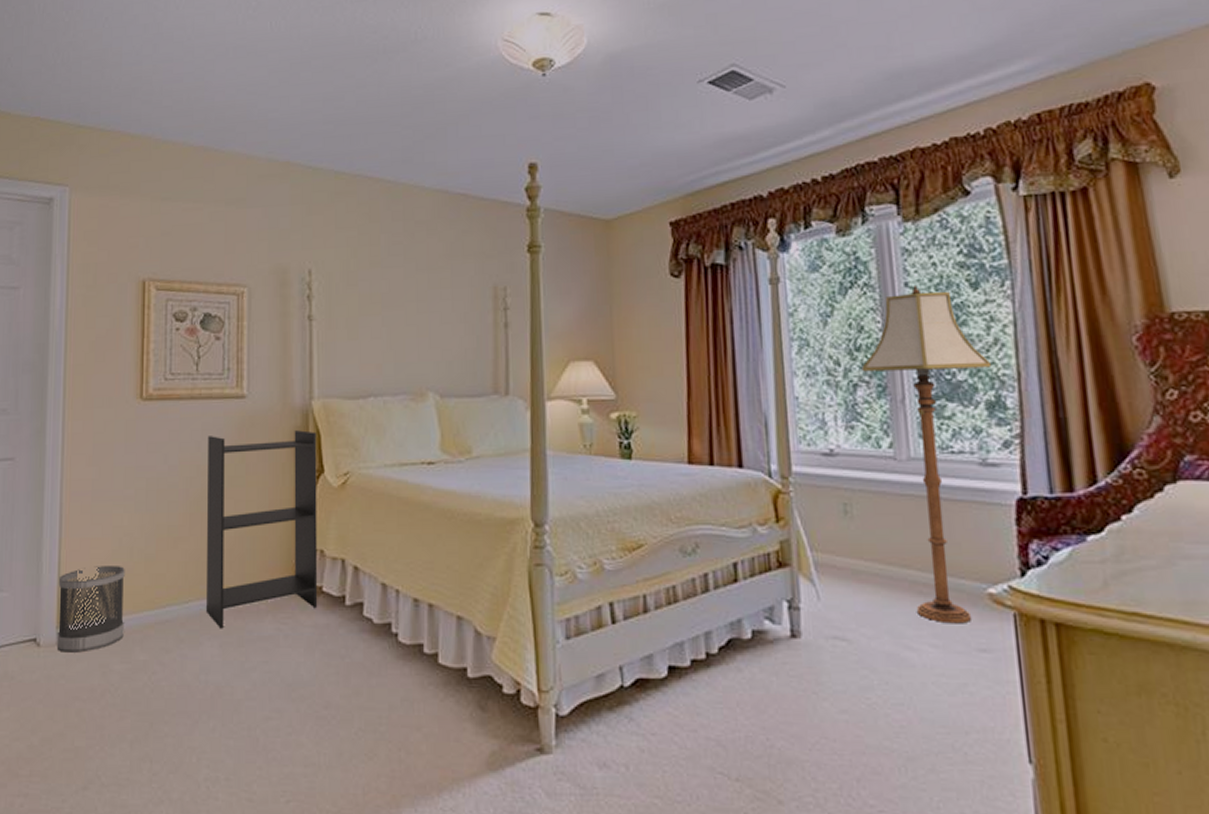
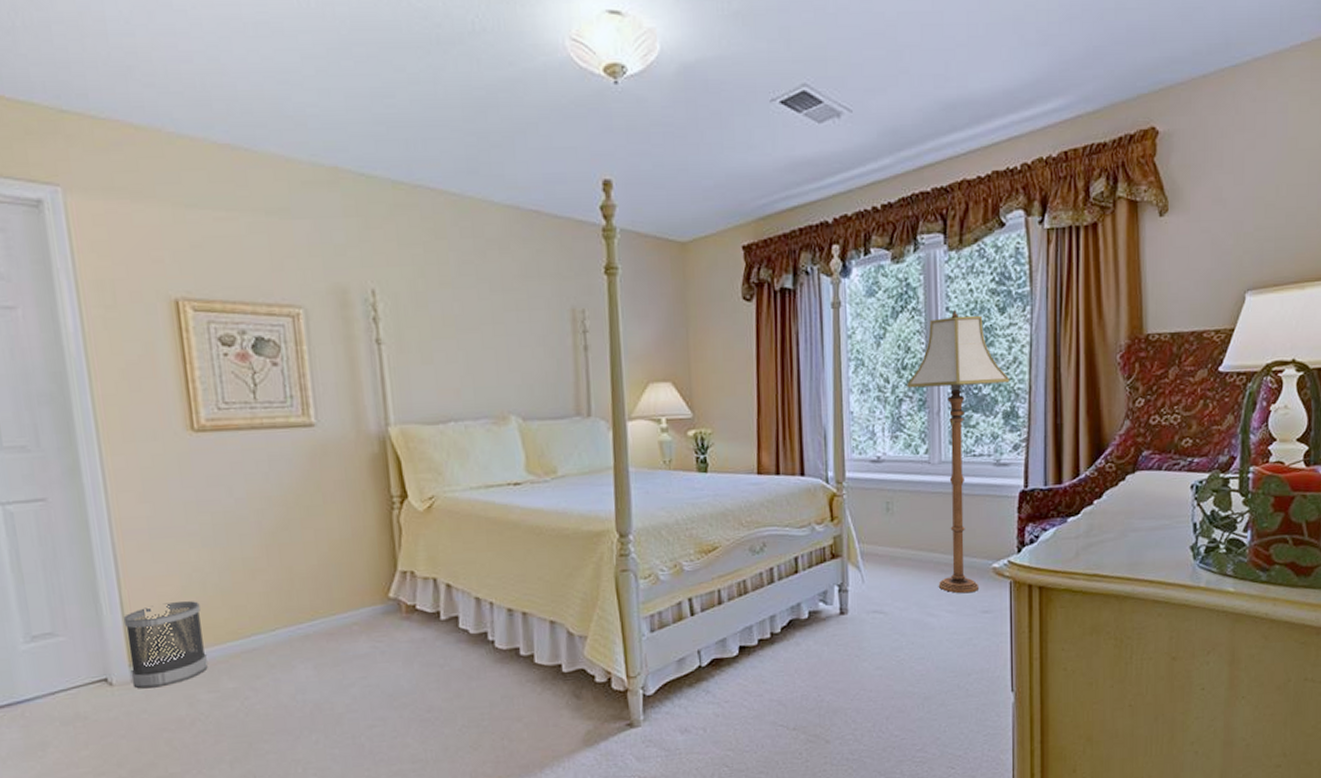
bookshelf: present [205,430,318,629] -> none [276,457,413,652]

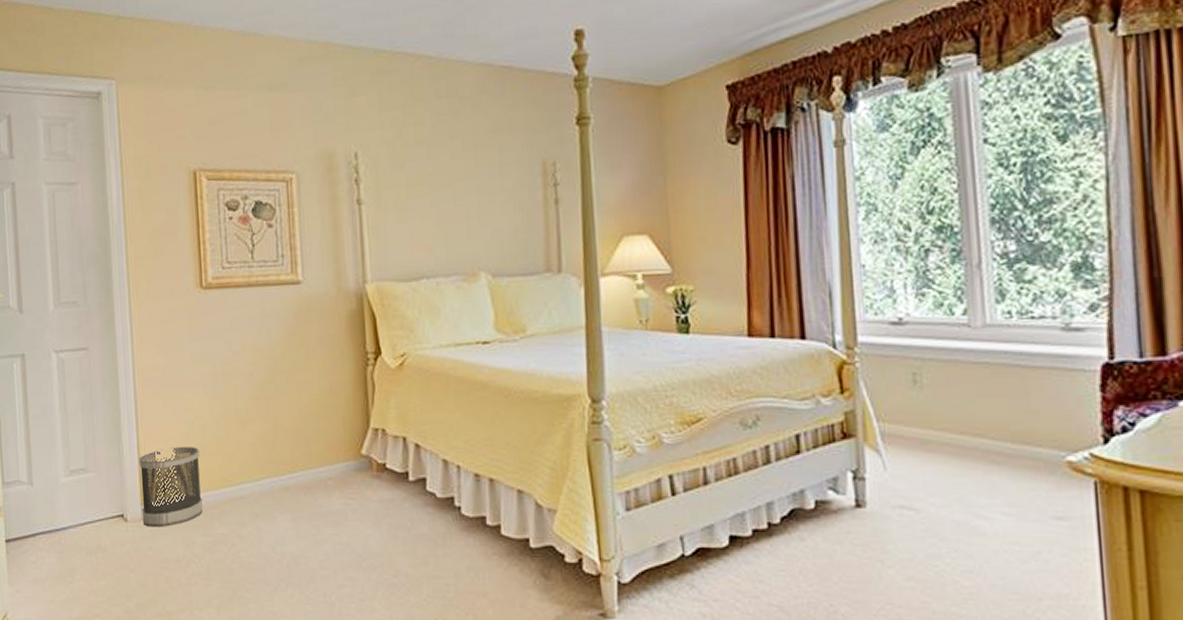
floor lamp: present [907,310,1010,594] -> none [934,142,1080,492]

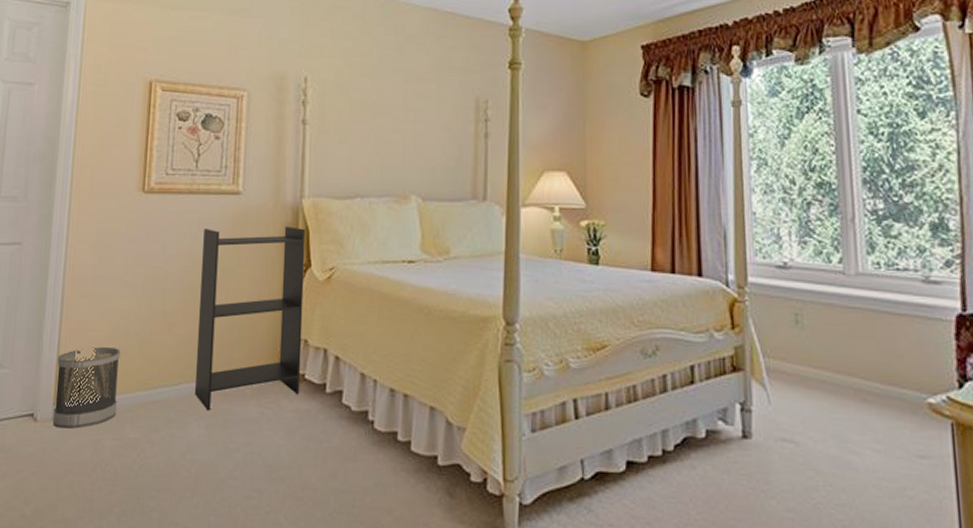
bookshelf: none [267,314,383,504] -> present [194,226,306,411]

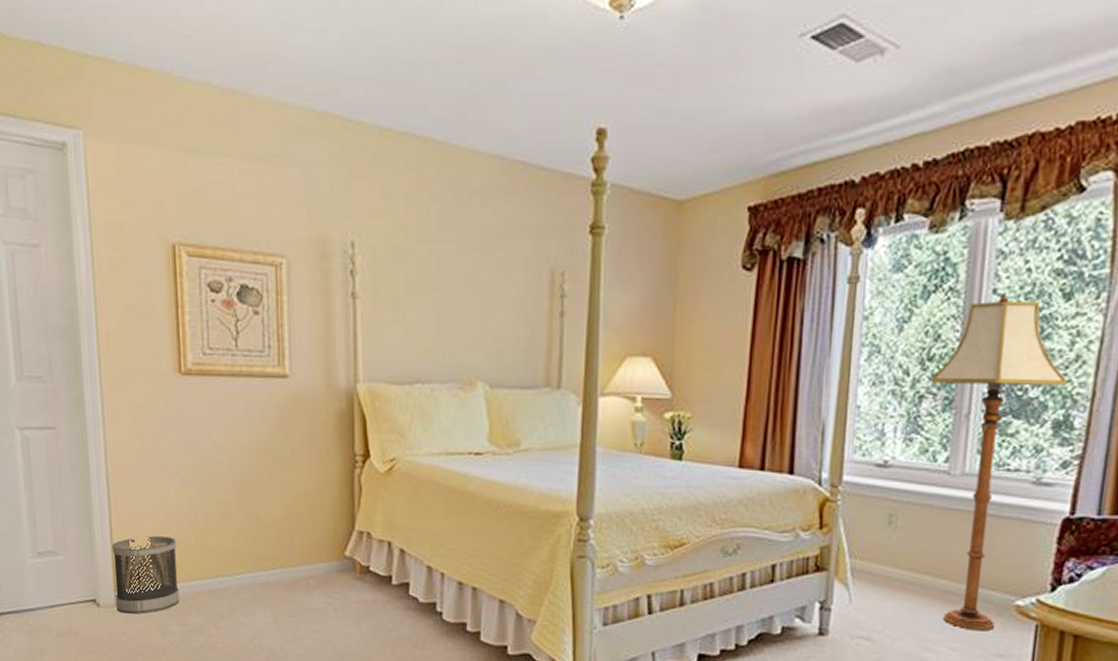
bookshelf: present [194,226,306,411] -> none [251,414,365,600]
floor lamp: none [815,113,936,431] -> present [931,293,1068,631]

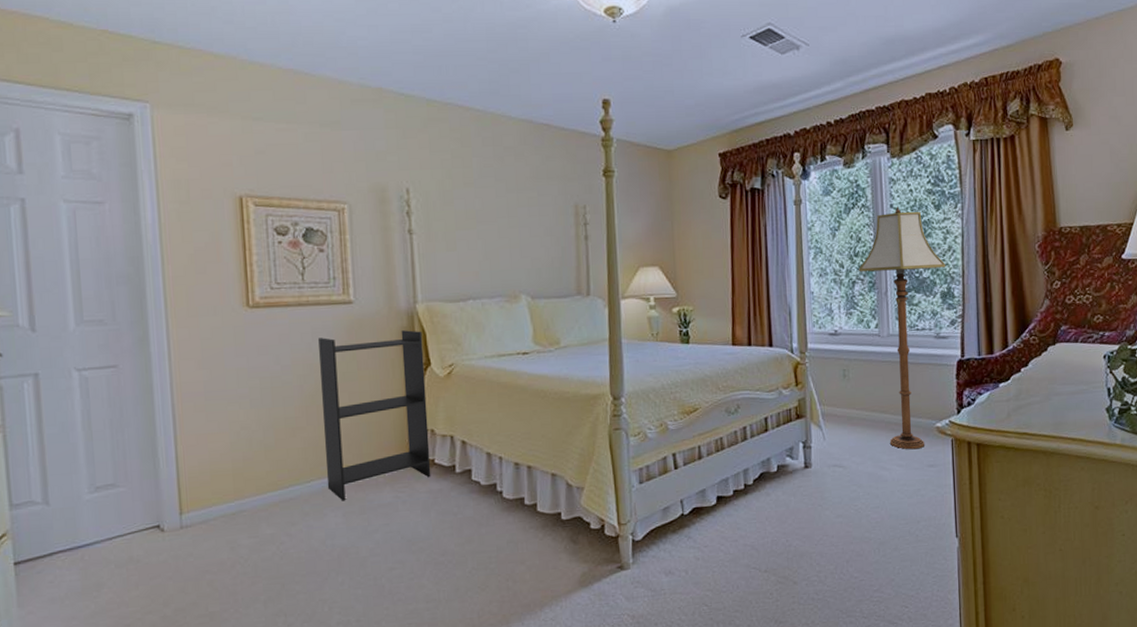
wastebasket: present [111,536,179,614] -> none [177,456,249,535]
bookshelf: none [251,414,365,600] -> present [318,330,431,501]

